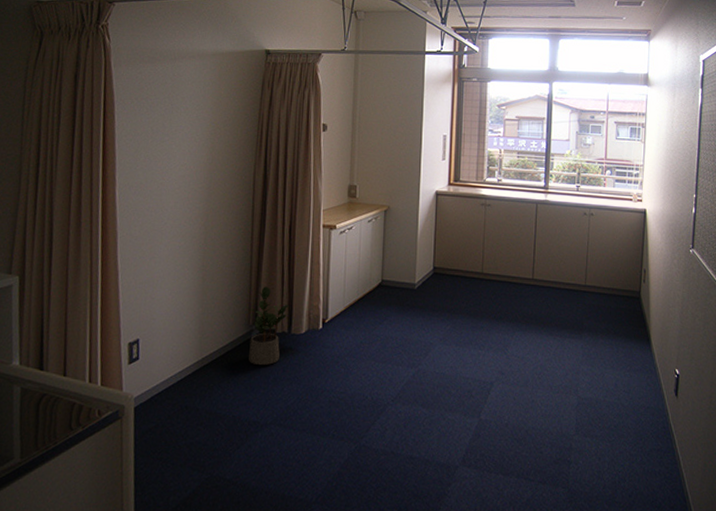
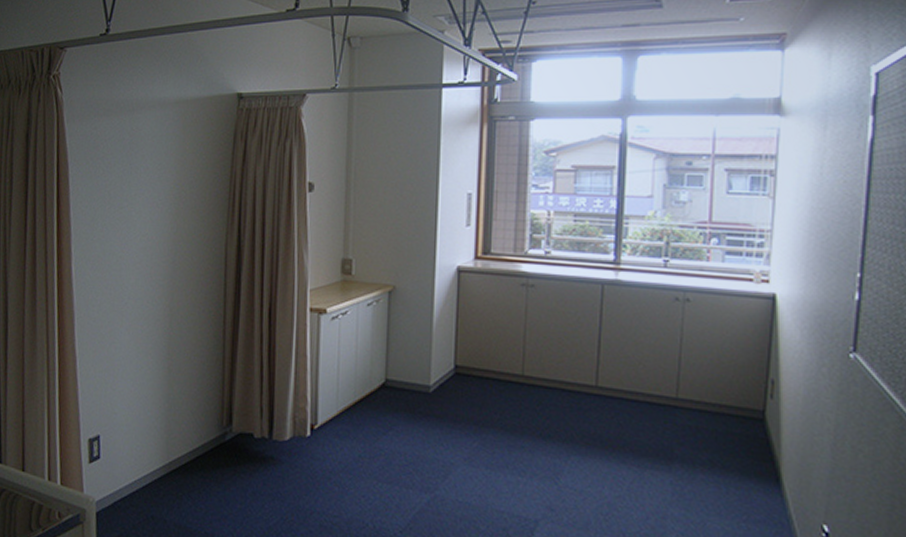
potted plant: present [249,286,289,365] -> none [222,381,269,476]

